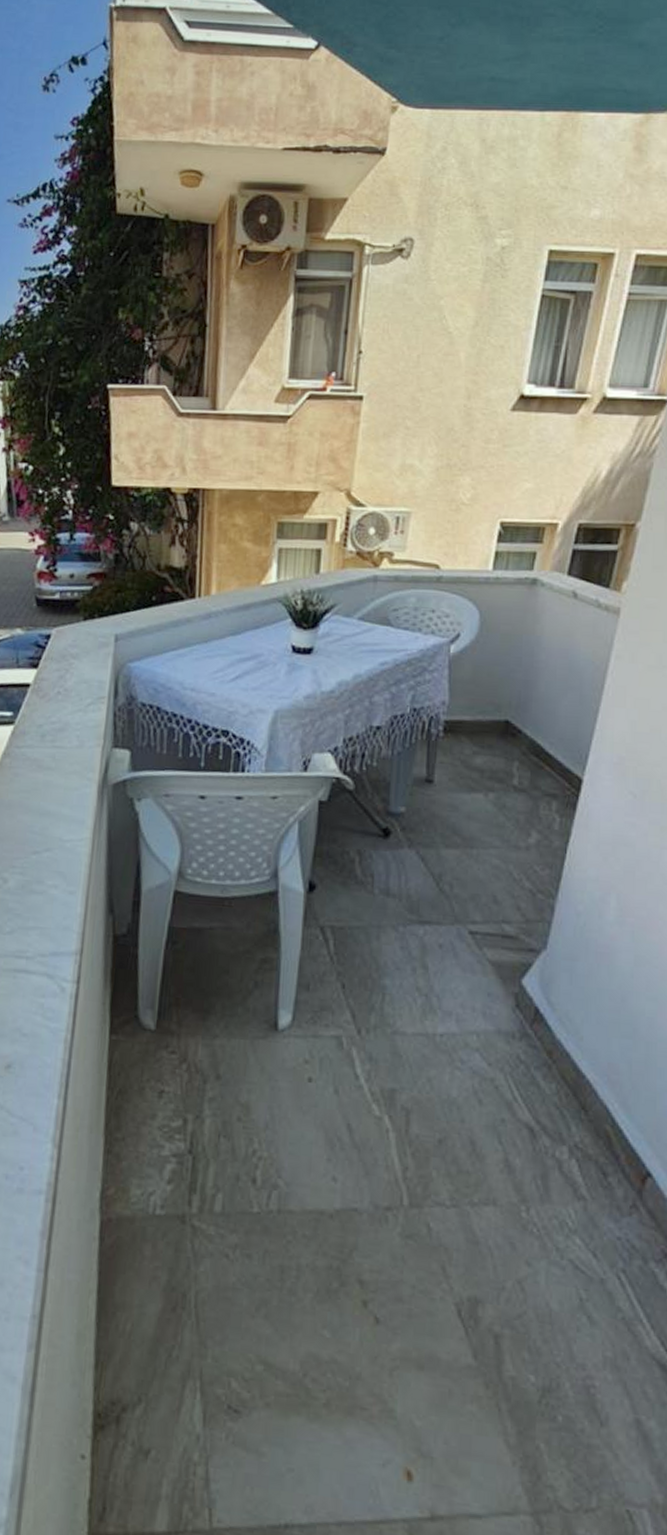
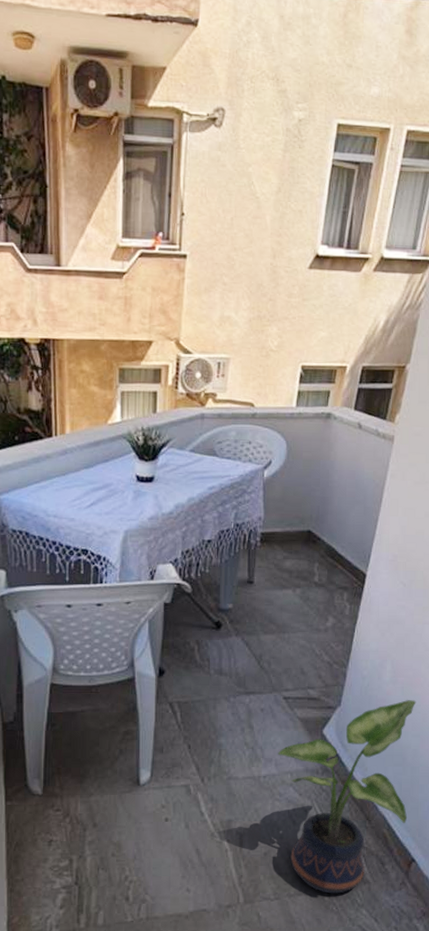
potted plant: none [460,949,652,1210] -> present [278,700,416,894]

